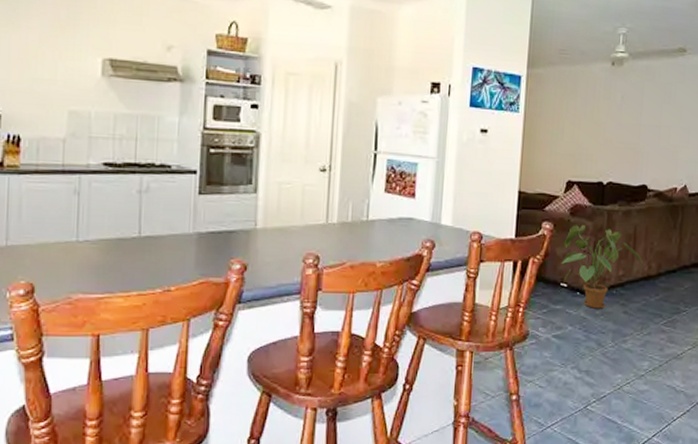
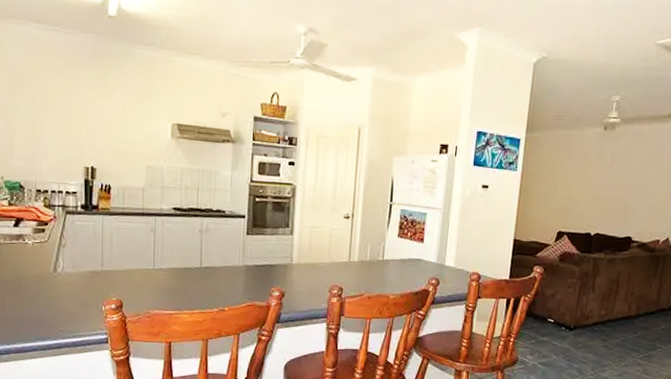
house plant: present [562,225,644,309] -> none [550,269,625,342]

